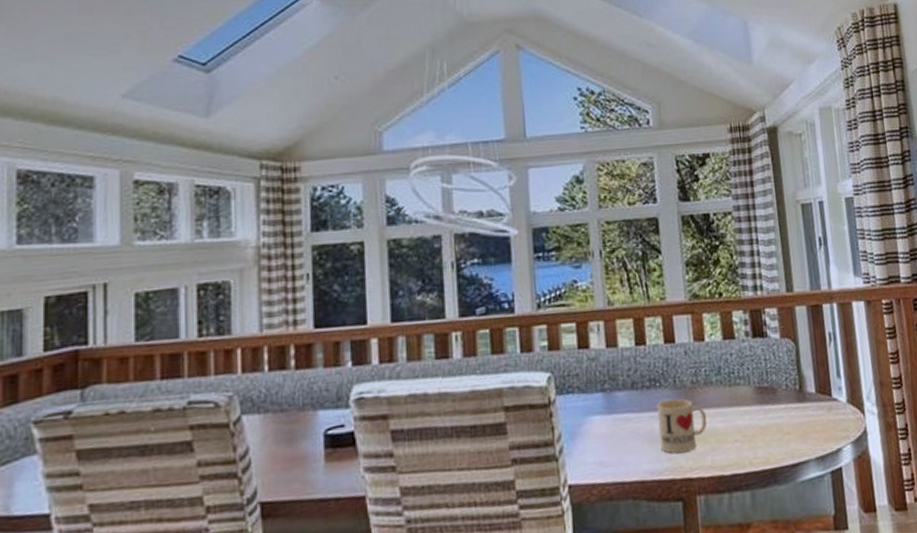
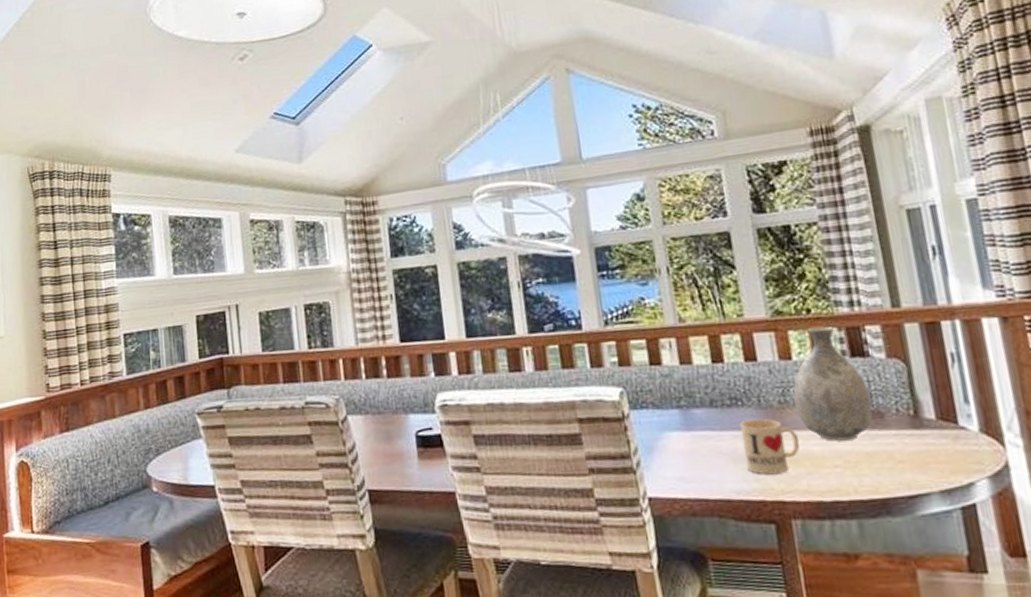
vase: none [704,309,768,417] -> present [793,326,873,441]

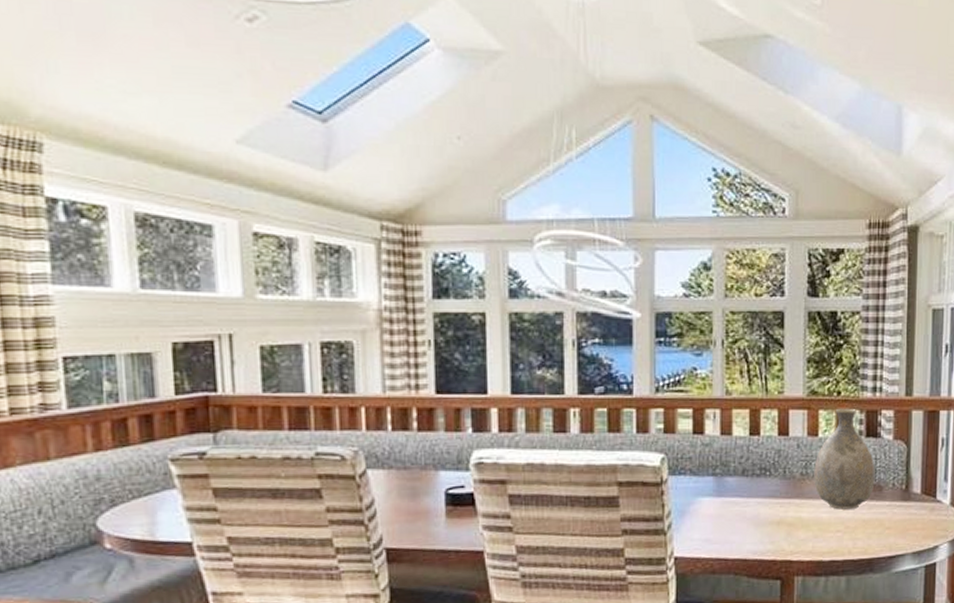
mug: present [739,418,800,475] -> none [764,488,812,538]

